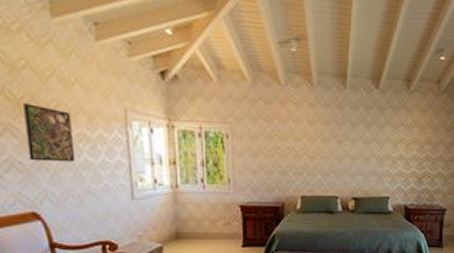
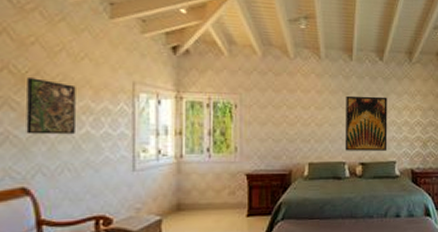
wall art: none [337,126,383,186] -> present [344,95,388,151]

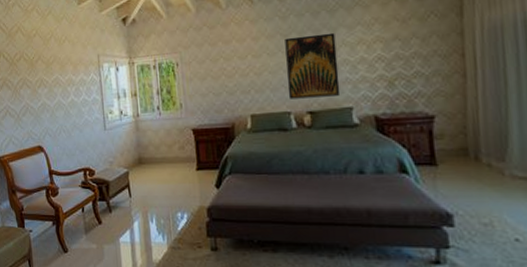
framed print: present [26,78,76,135] -> none [34,61,65,105]

